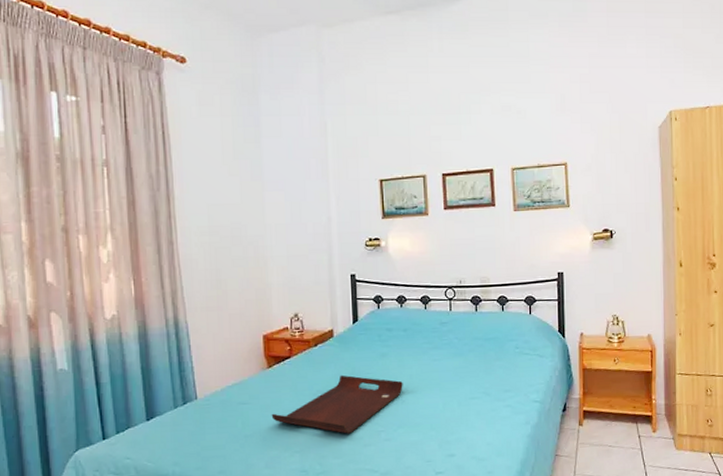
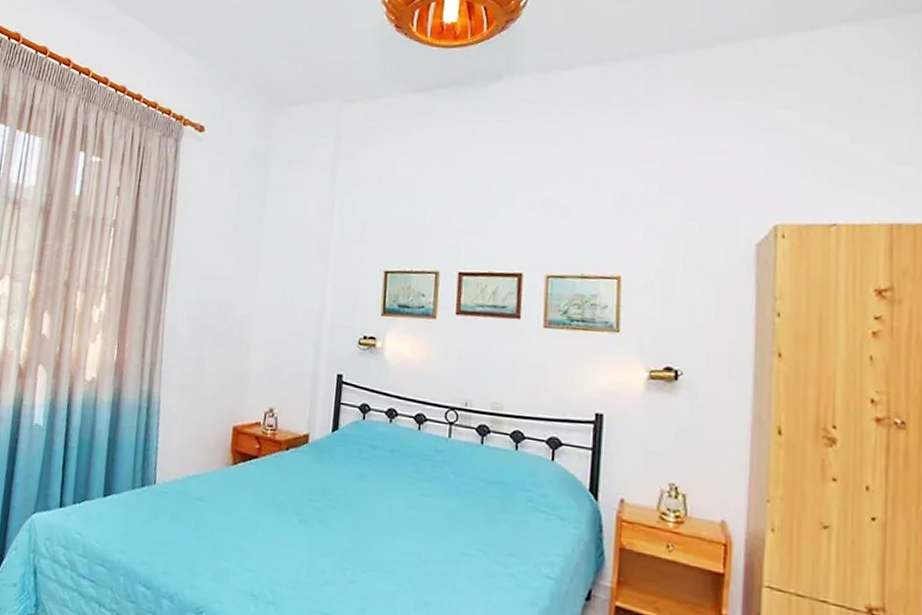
serving tray: present [271,375,403,434] -> none [227,489,381,563]

